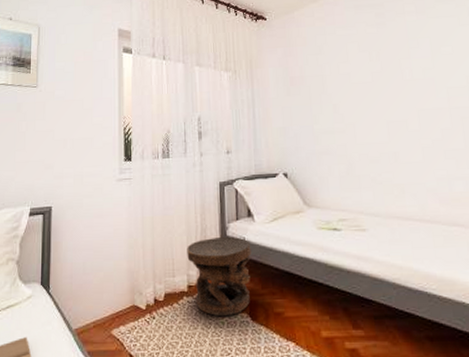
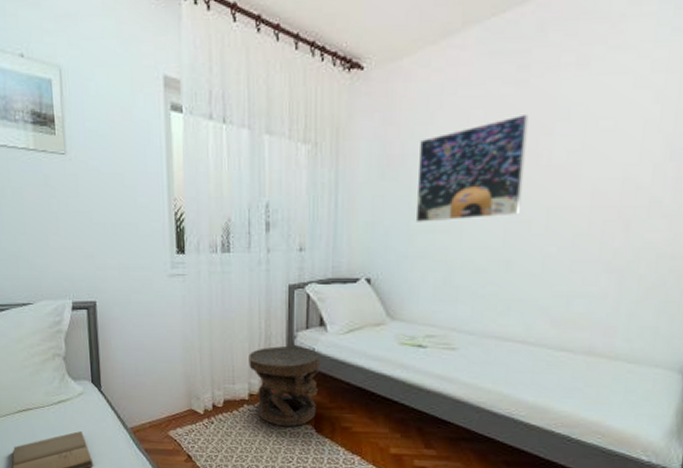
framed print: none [314,45,398,126] -> present [415,113,529,222]

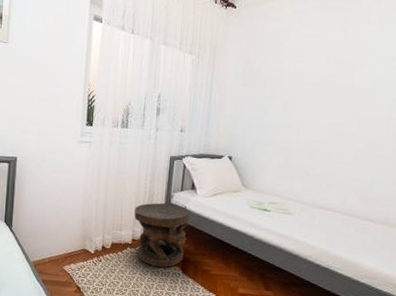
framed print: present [415,113,529,222] -> none [266,50,348,120]

